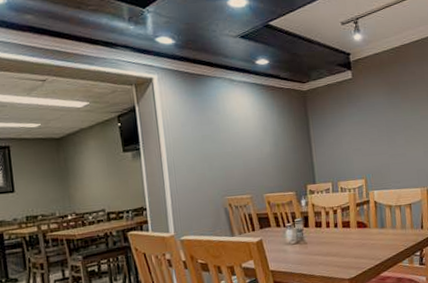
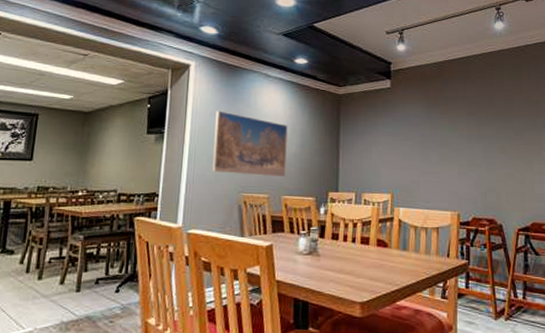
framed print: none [187,120,264,181] -> present [212,111,288,178]

